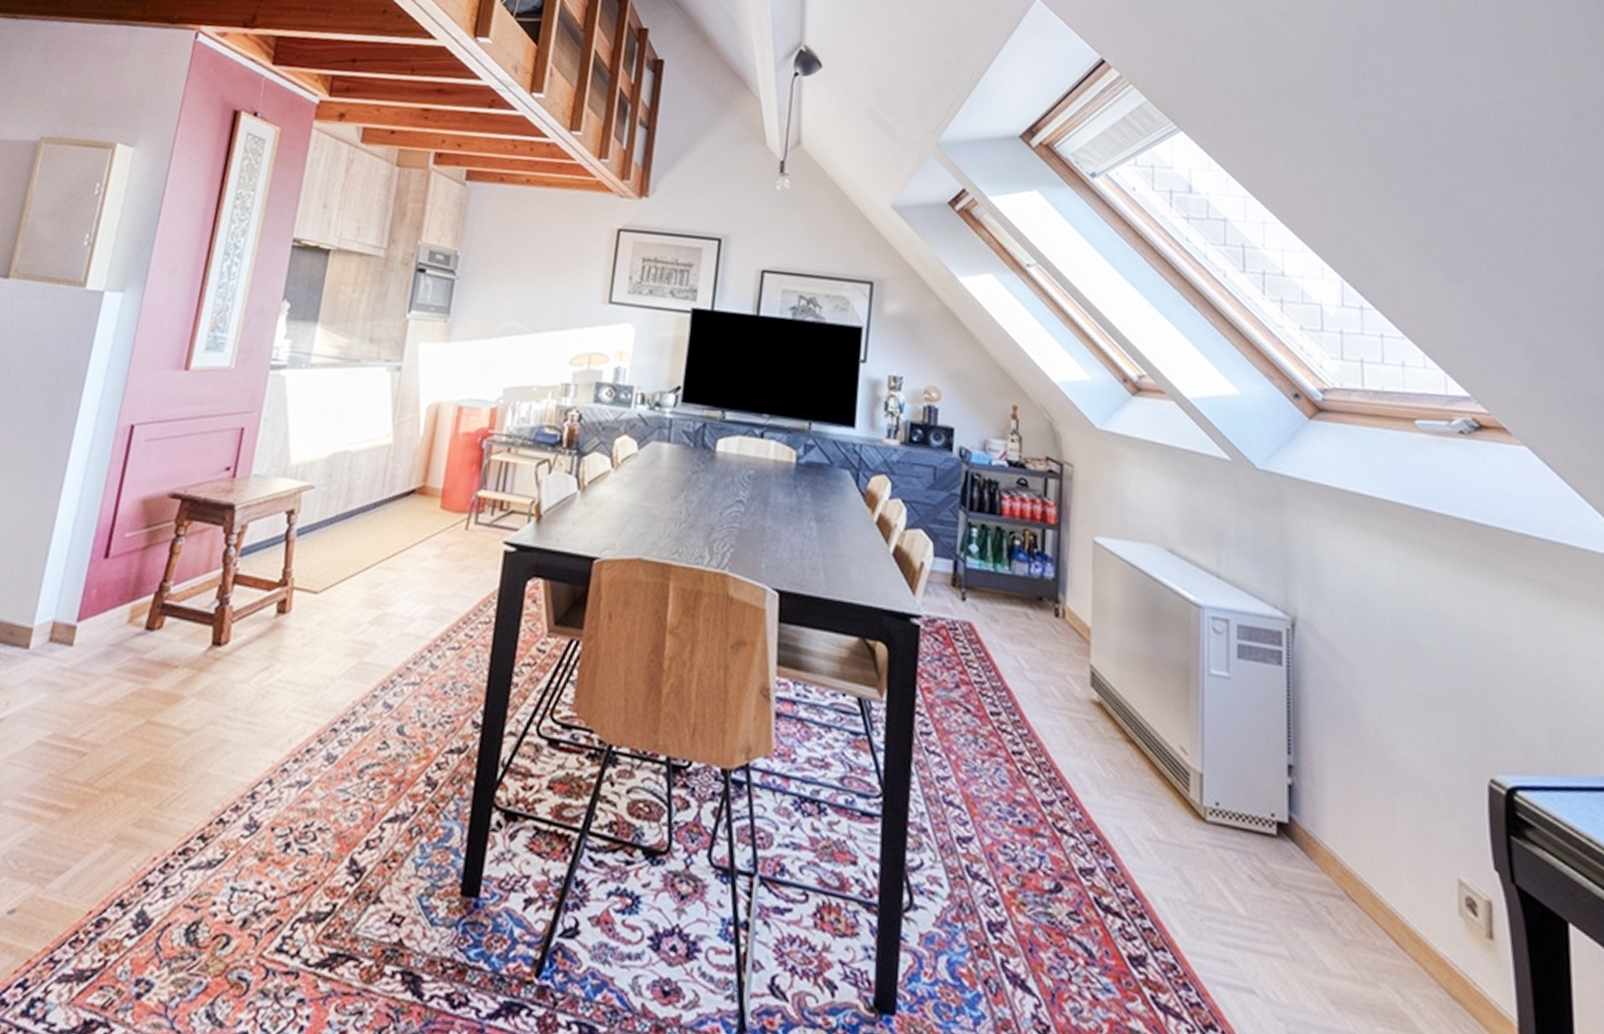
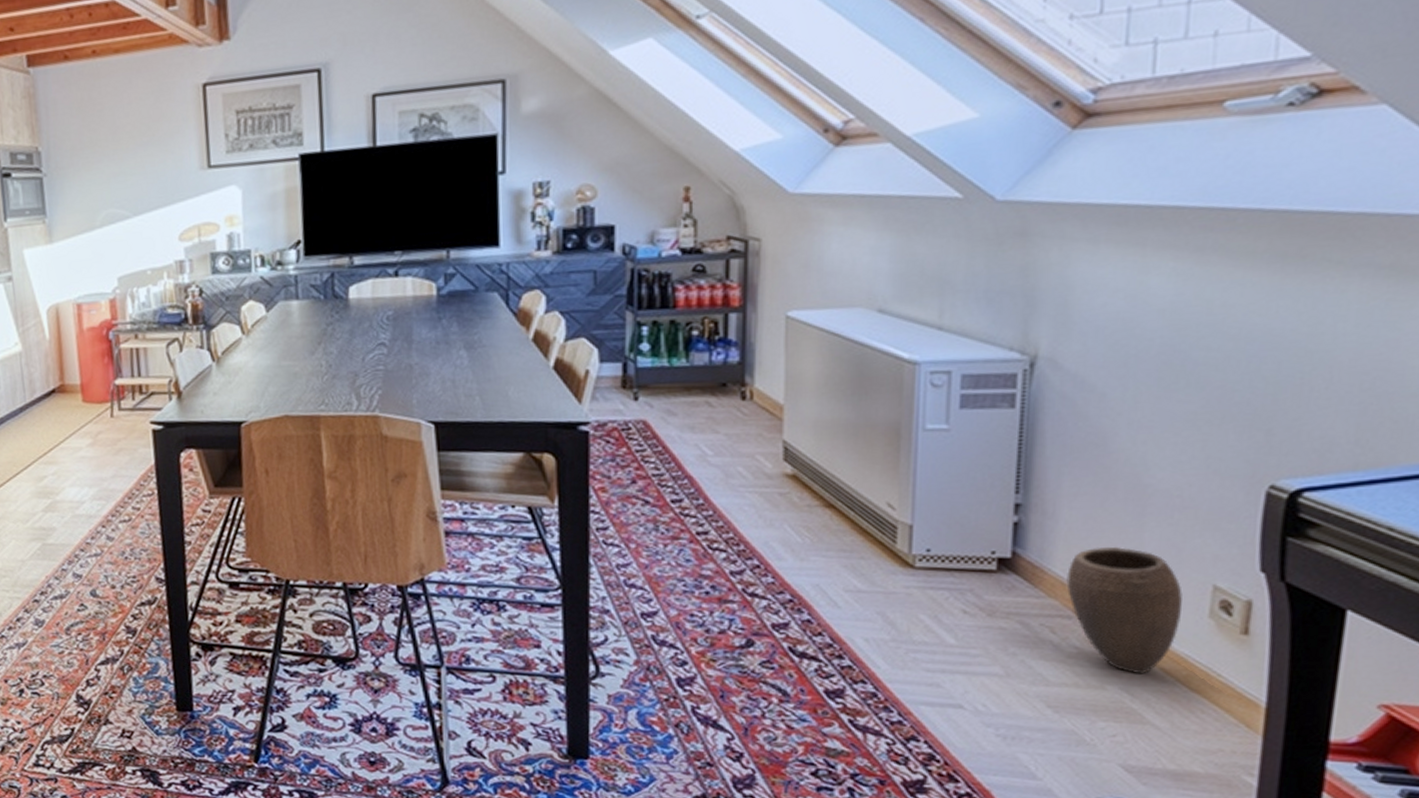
planter: none [1336,822,1436,974] -> present [1066,546,1183,674]

